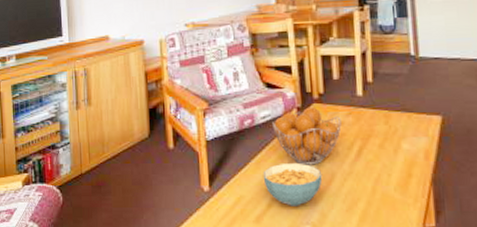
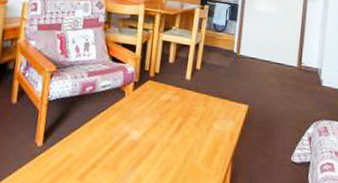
cereal bowl: present [262,162,323,206] -> none [93,129,145,169]
fruit basket: present [272,107,342,165] -> none [110,82,169,134]

